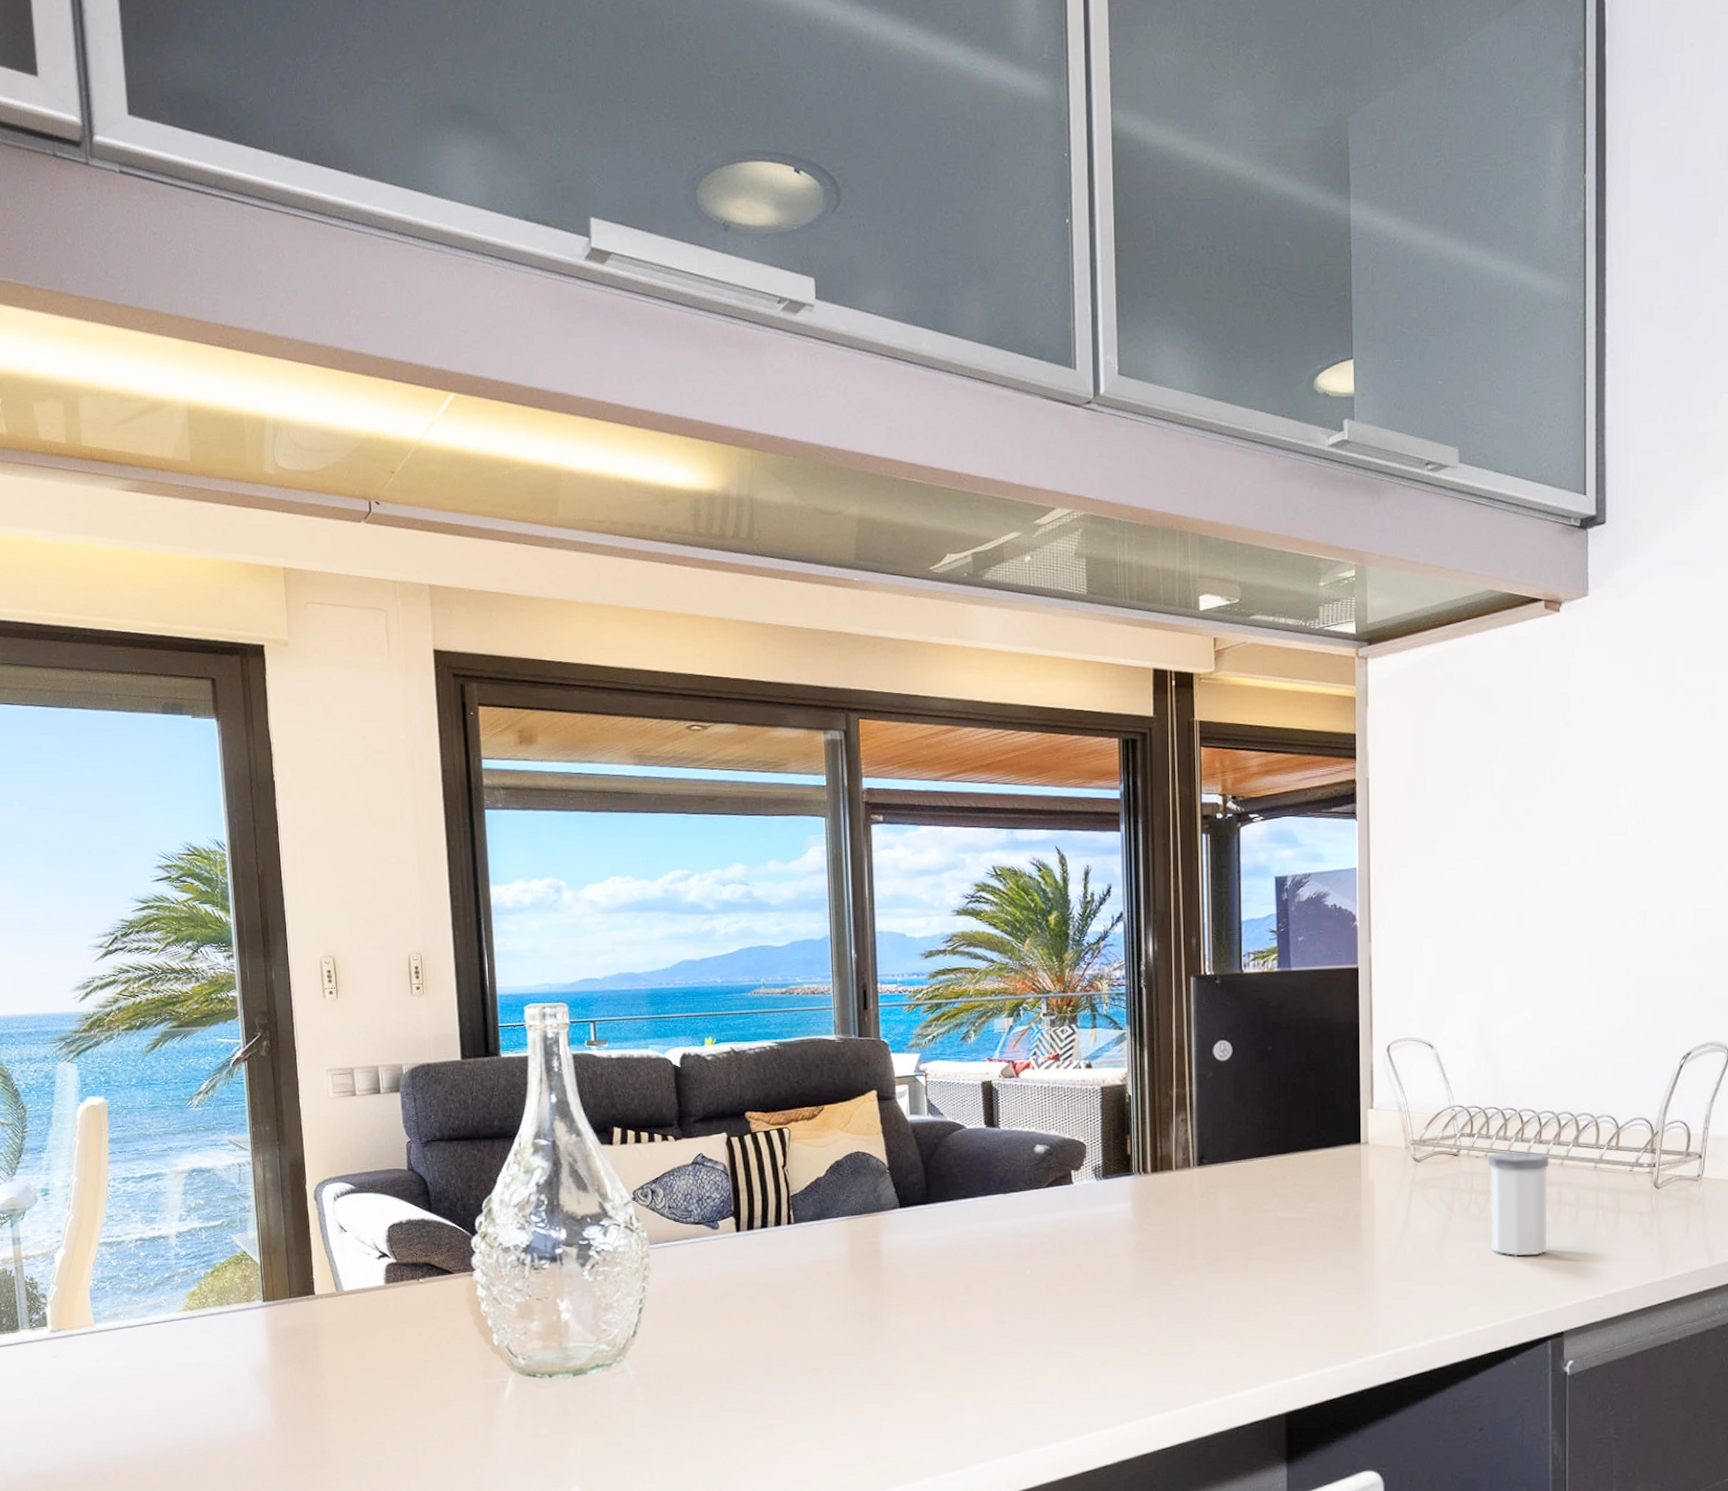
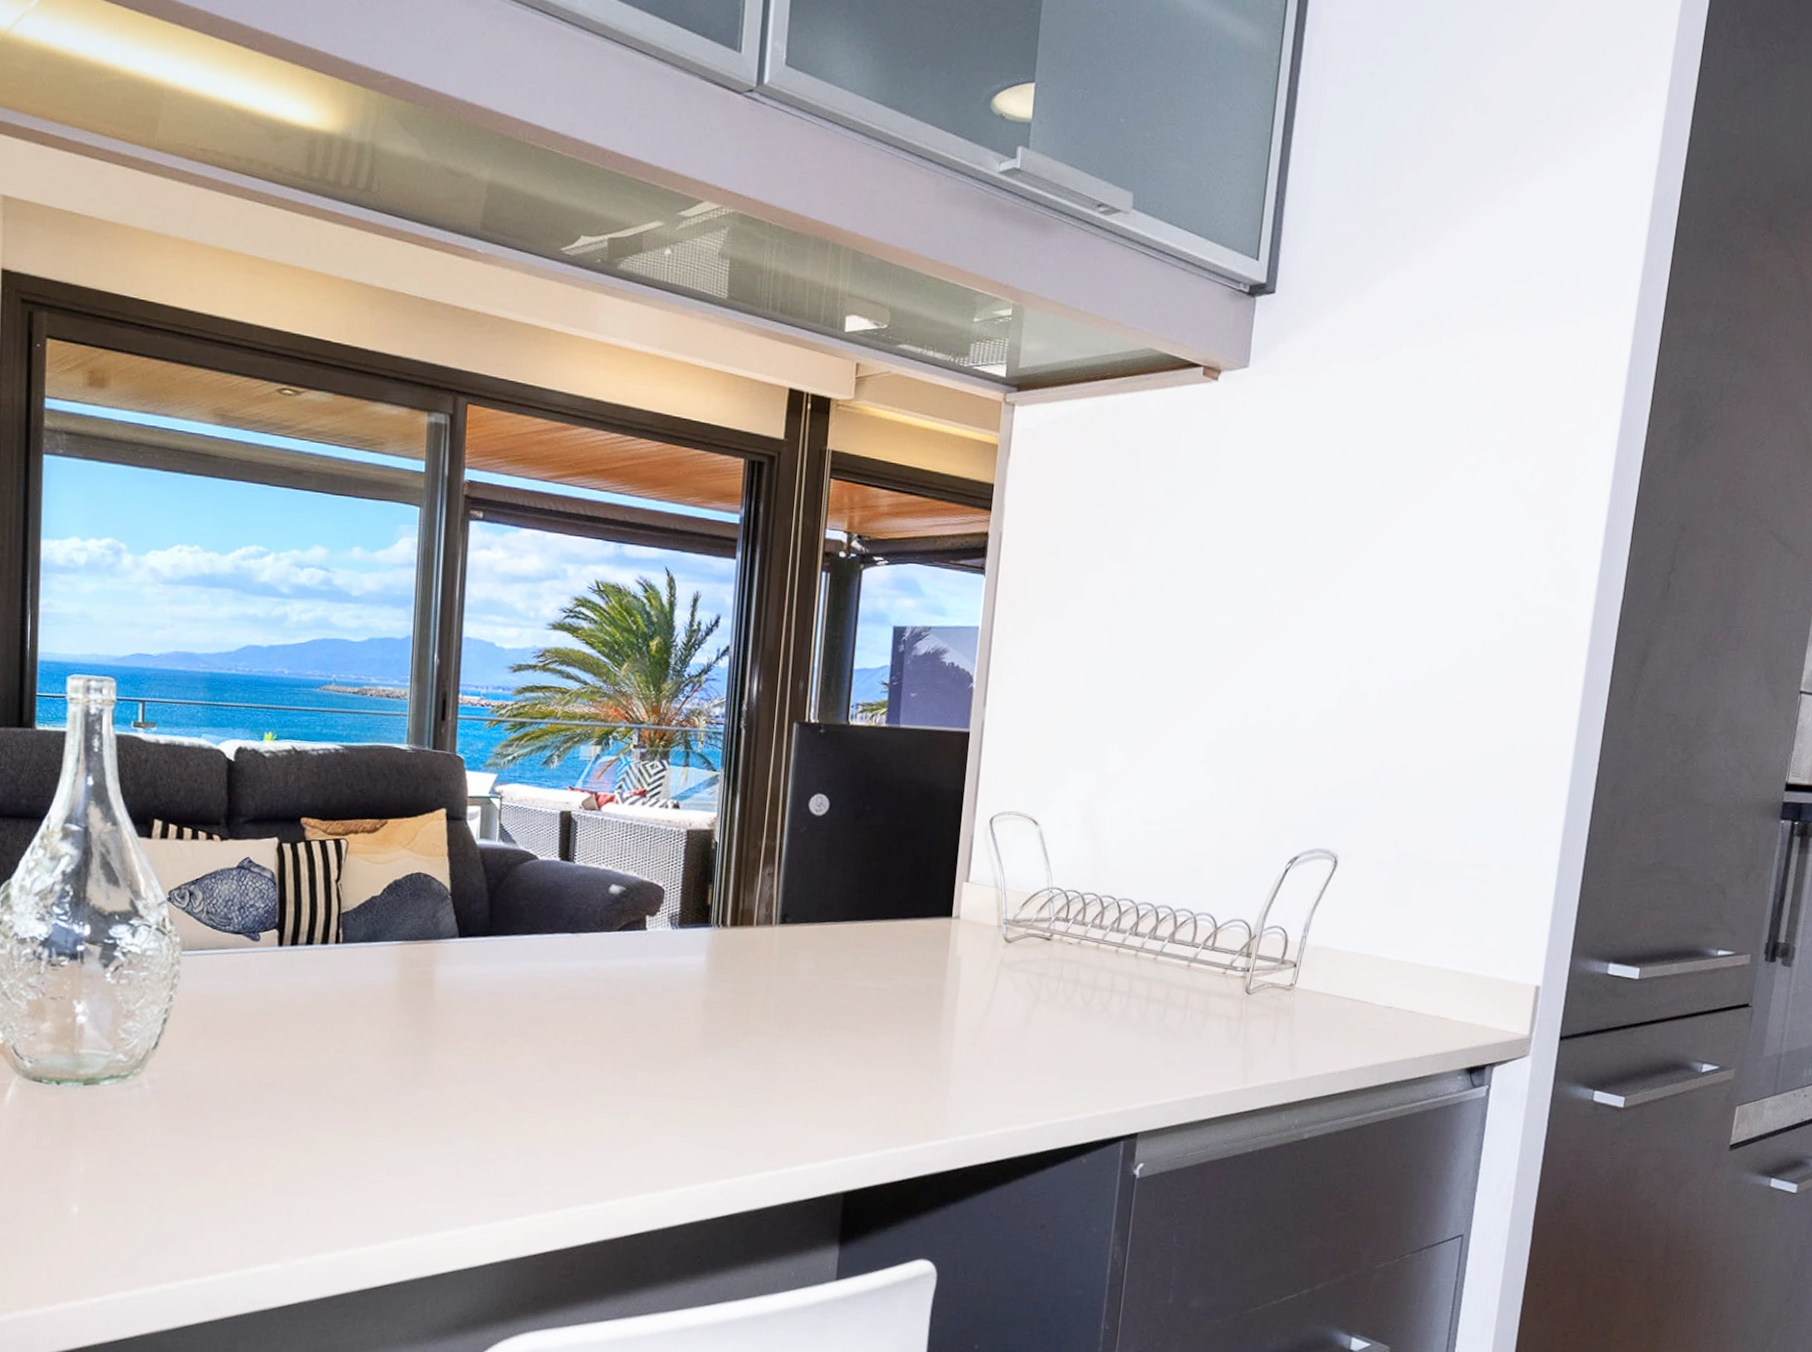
salt shaker: present [1489,1151,1550,1256] -> none [1074,940,1143,1051]

